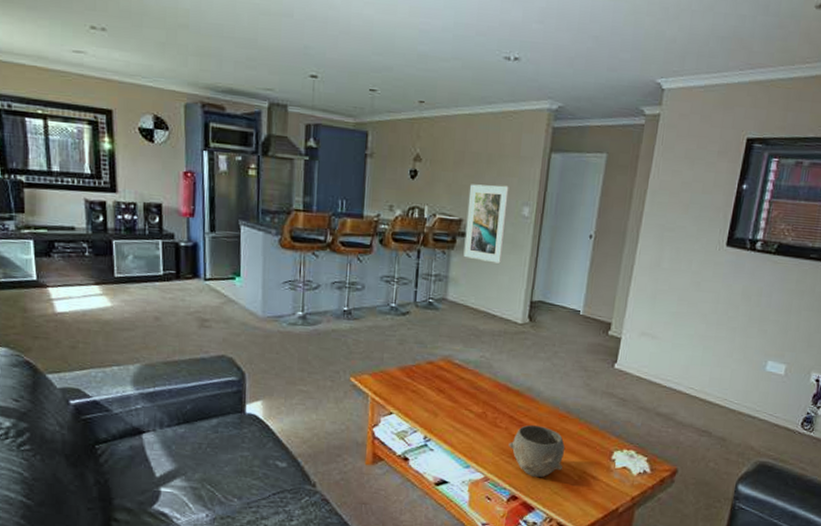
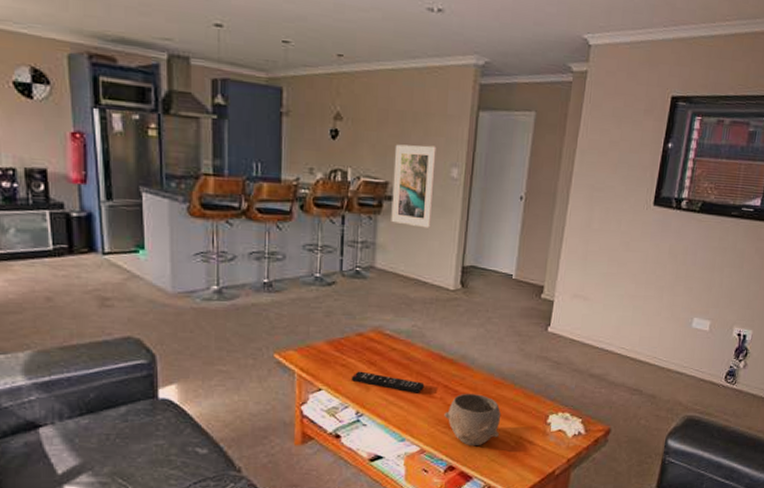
remote control: none [420,397,491,422] -> present [351,371,425,393]

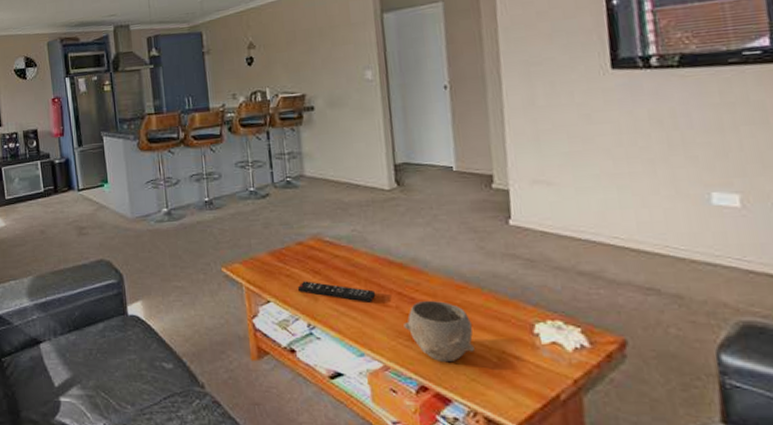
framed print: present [391,144,437,228] -> none [307,53,354,132]

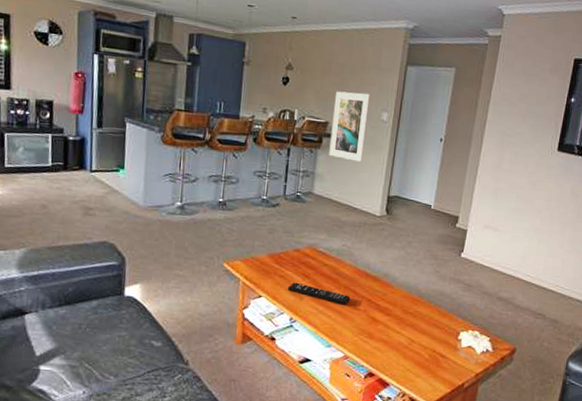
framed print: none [307,53,354,132] -> present [329,91,370,162]
bowl: present [404,300,474,363] -> none [366,307,418,356]

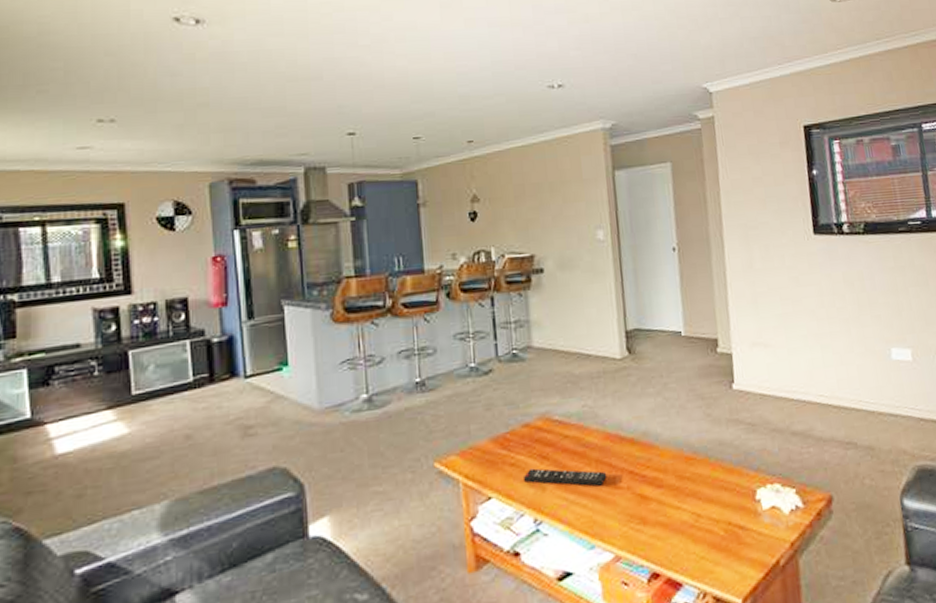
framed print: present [329,91,370,162] -> none [536,211,586,296]

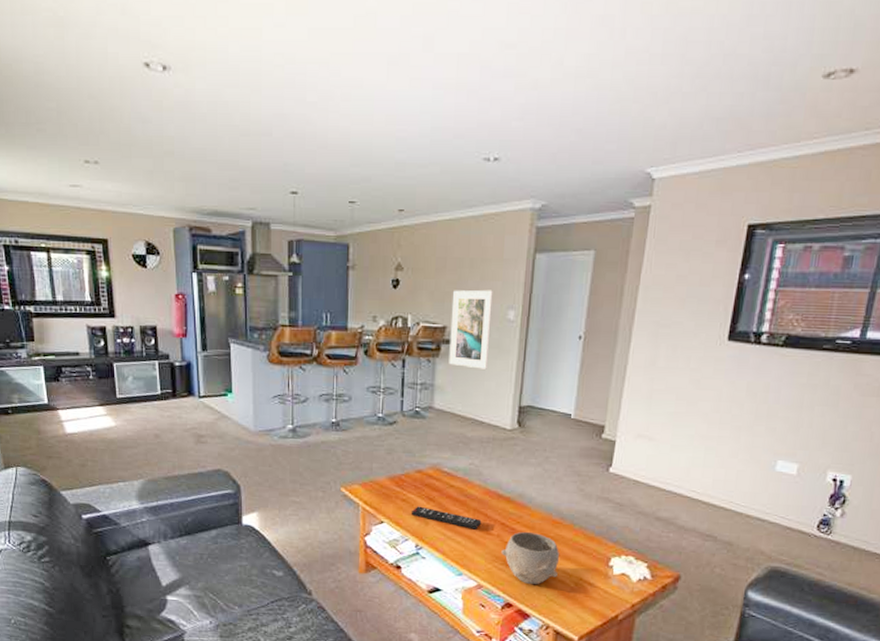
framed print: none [536,211,586,296] -> present [449,289,493,369]
bowl: none [635,476,703,544] -> present [501,531,560,585]

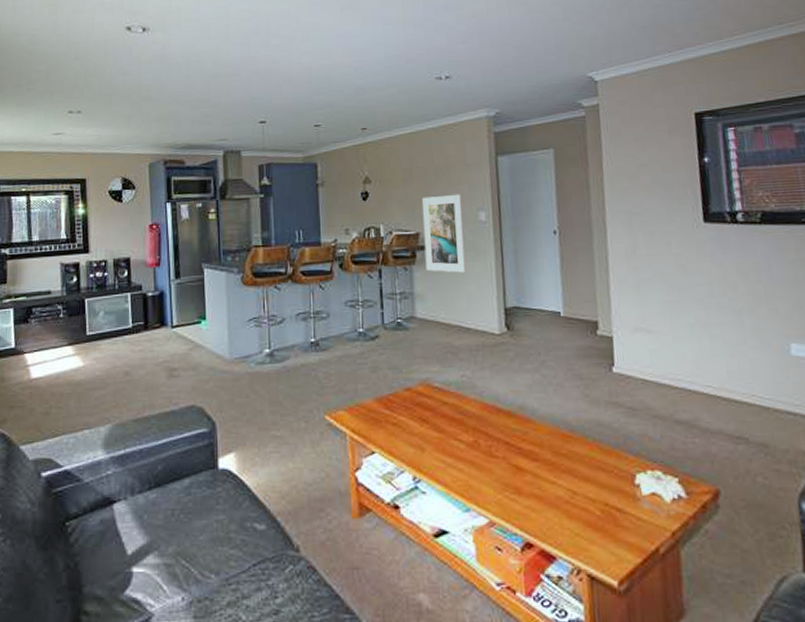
remote control: present [410,506,482,530] -> none [403,429,484,453]
bowl: present [501,531,560,585] -> none [510,450,579,517]

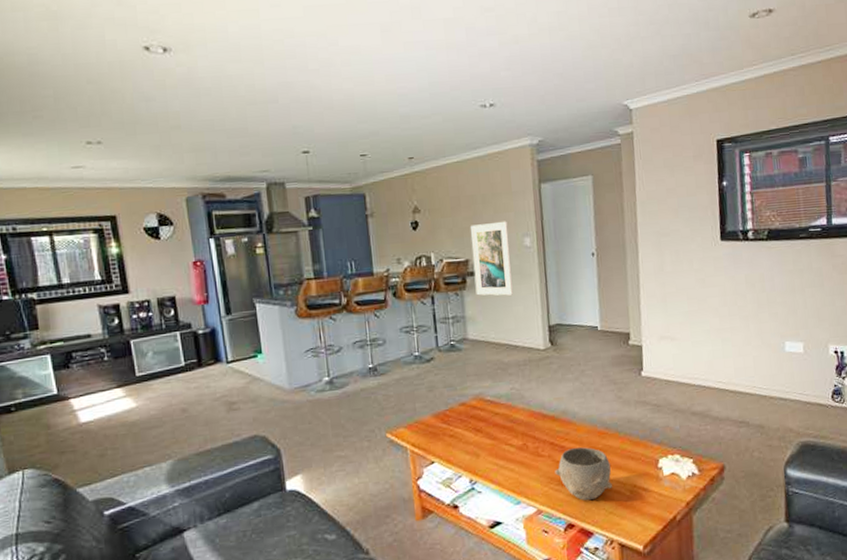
bowl: none [510,450,579,517] -> present [555,447,612,501]

